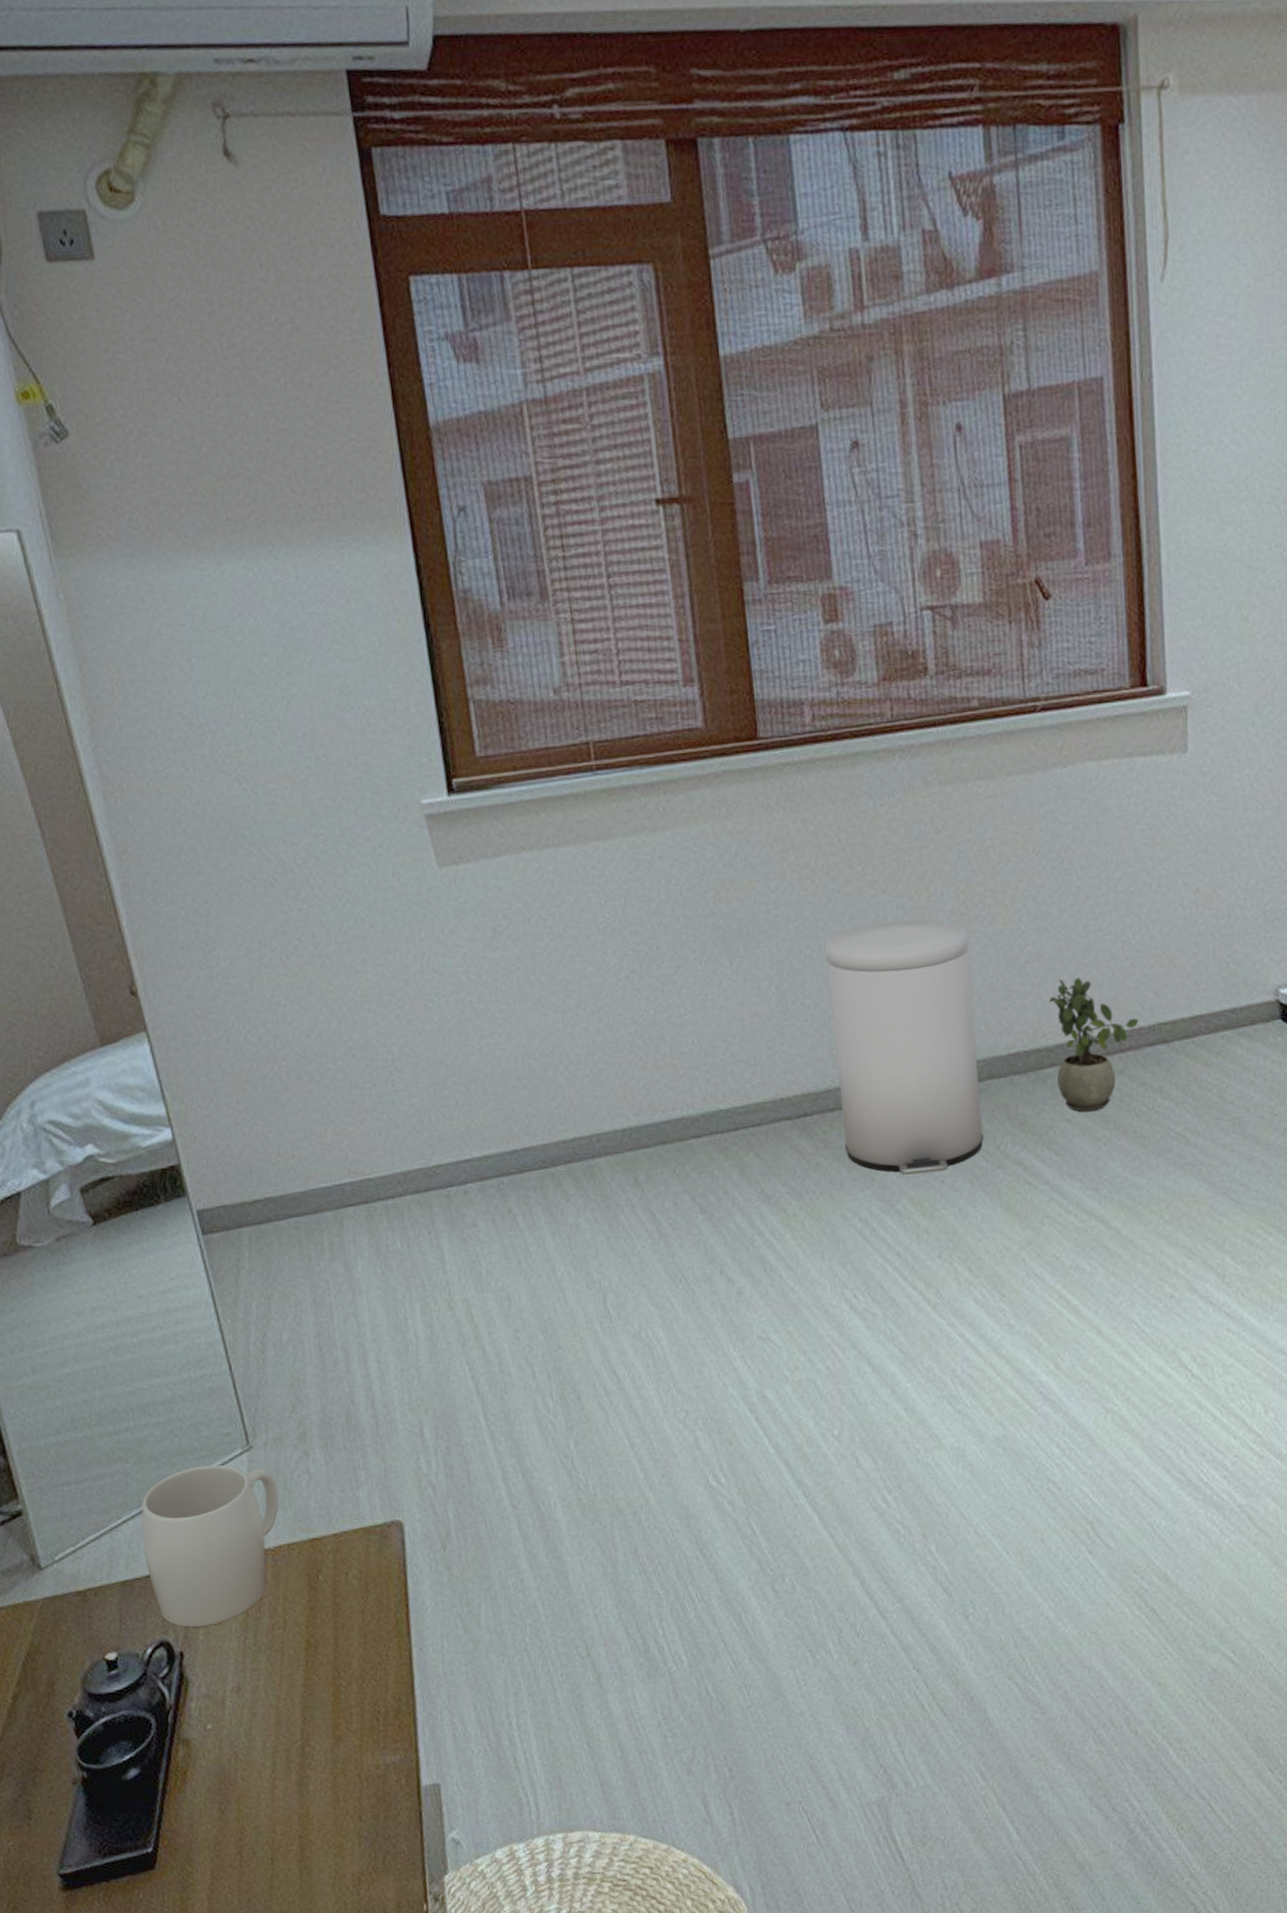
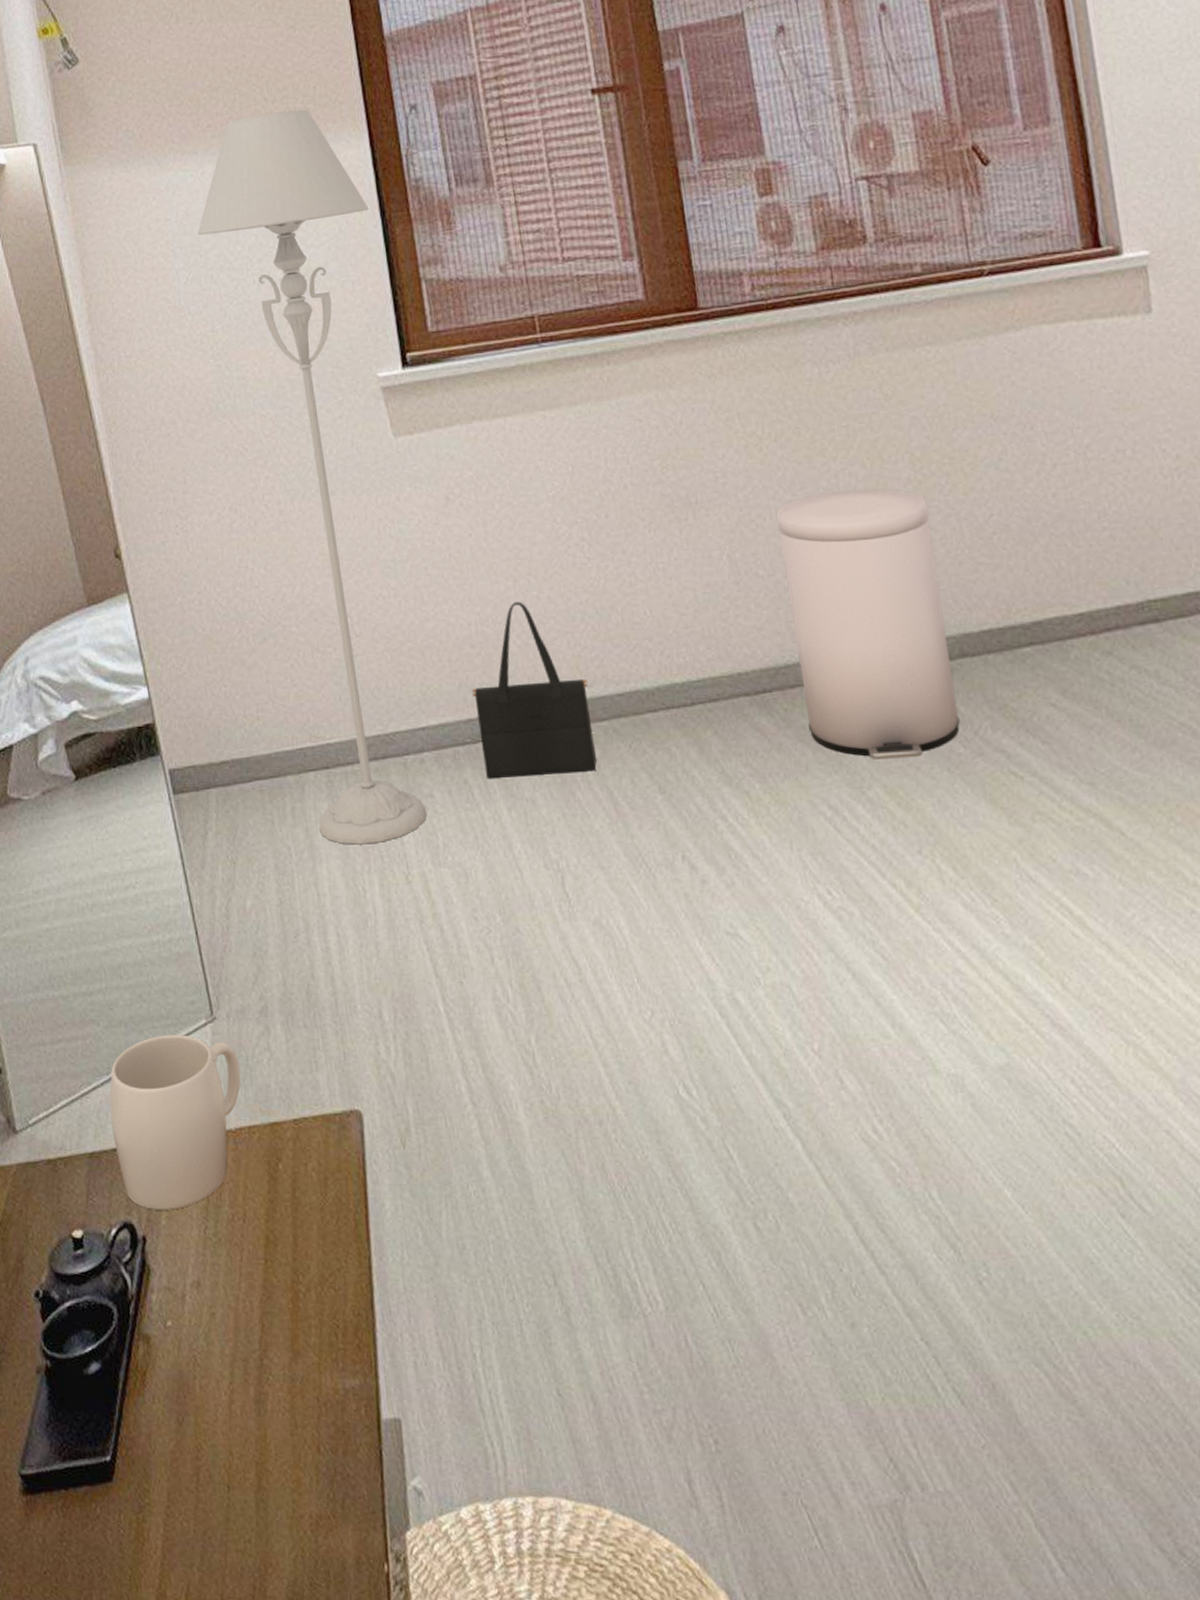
floor lamp: none [217,505,470,1276] -> present [197,109,427,845]
tote bag: none [518,1033,642,1206] -> present [472,601,598,778]
potted plant: present [1048,978,1139,1113] -> none [1020,550,1125,697]

